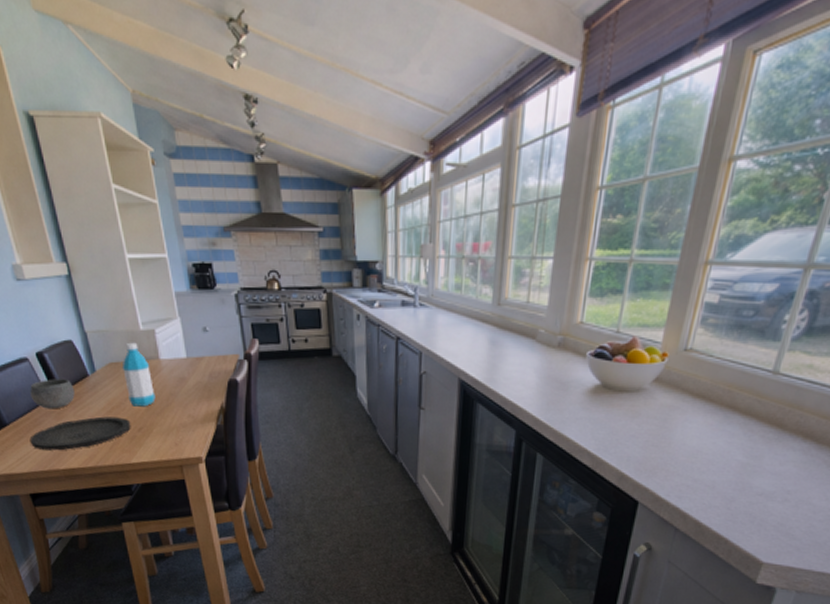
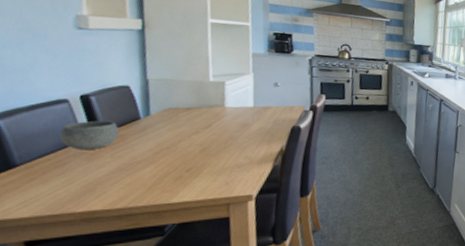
plate: present [29,416,131,451] -> none [43,157,180,193]
water bottle: present [122,342,156,407] -> none [181,91,214,149]

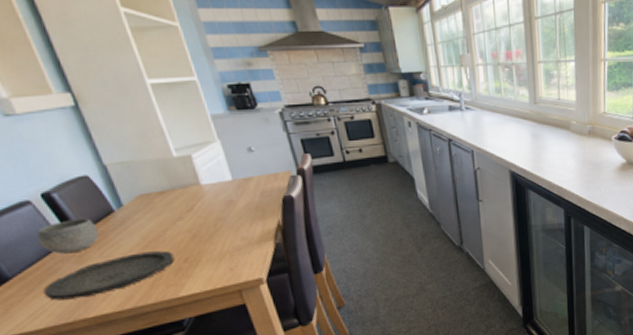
plate: none [43,157,180,193] -> present [43,250,175,301]

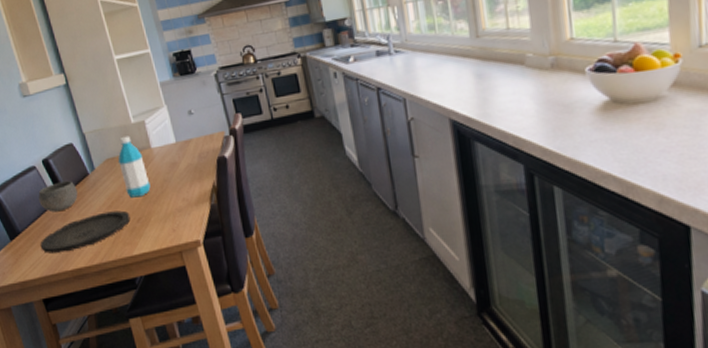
water bottle: none [155,170,201,237] -> present [118,135,151,198]

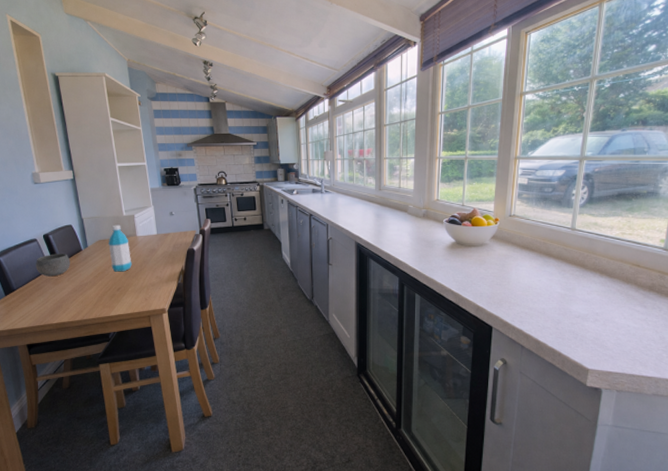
plate: present [40,210,131,254] -> none [31,280,112,309]

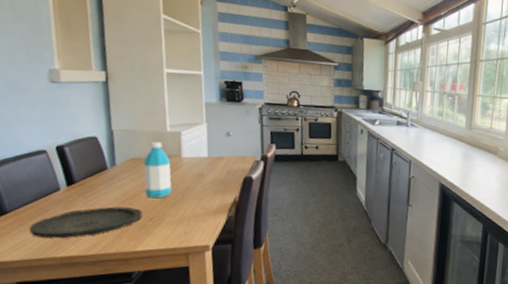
plate: none [31,280,112,309] -> present [29,206,143,239]
bowl: present [36,254,70,277] -> none [41,170,90,199]

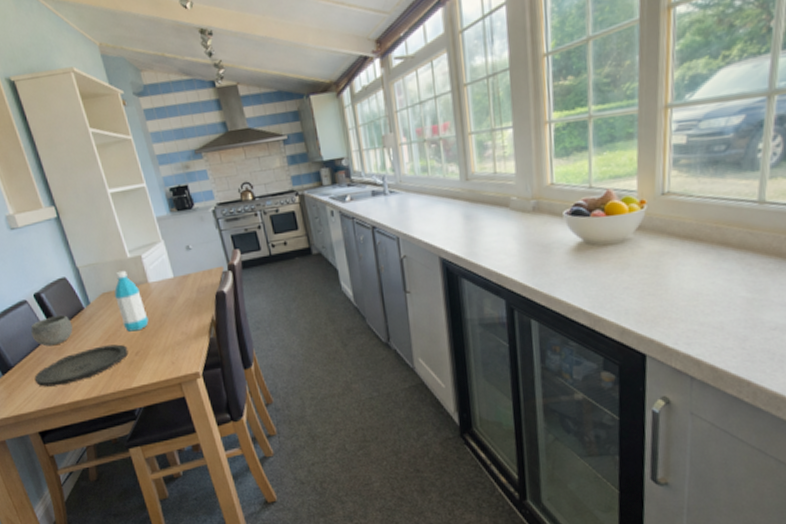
bowl: none [41,170,90,199] -> present [30,315,73,347]

